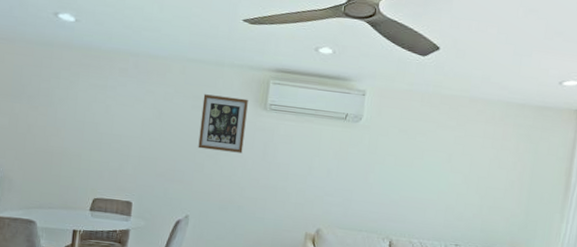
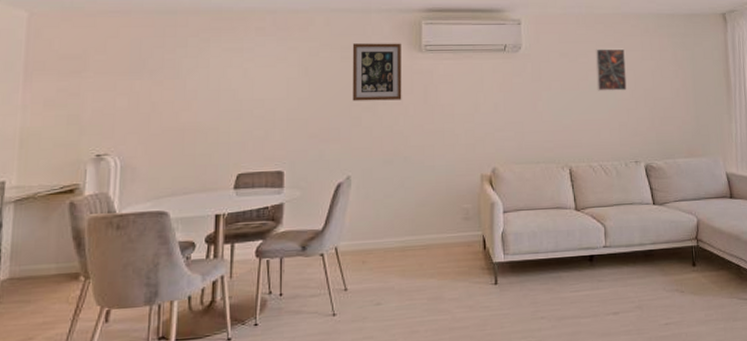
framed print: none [430,129,466,175] -> present [595,48,627,91]

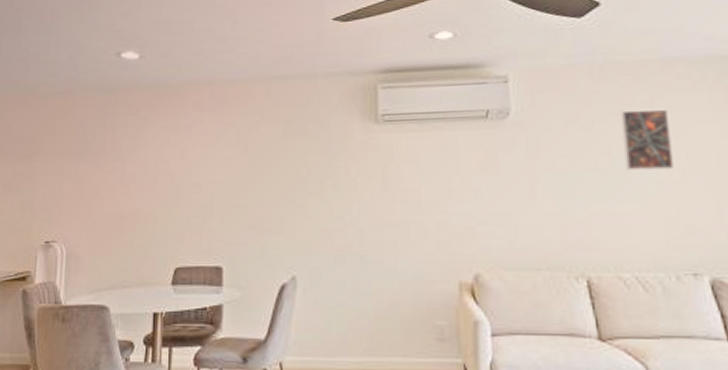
wall art: present [352,43,402,101] -> none [296,113,355,185]

